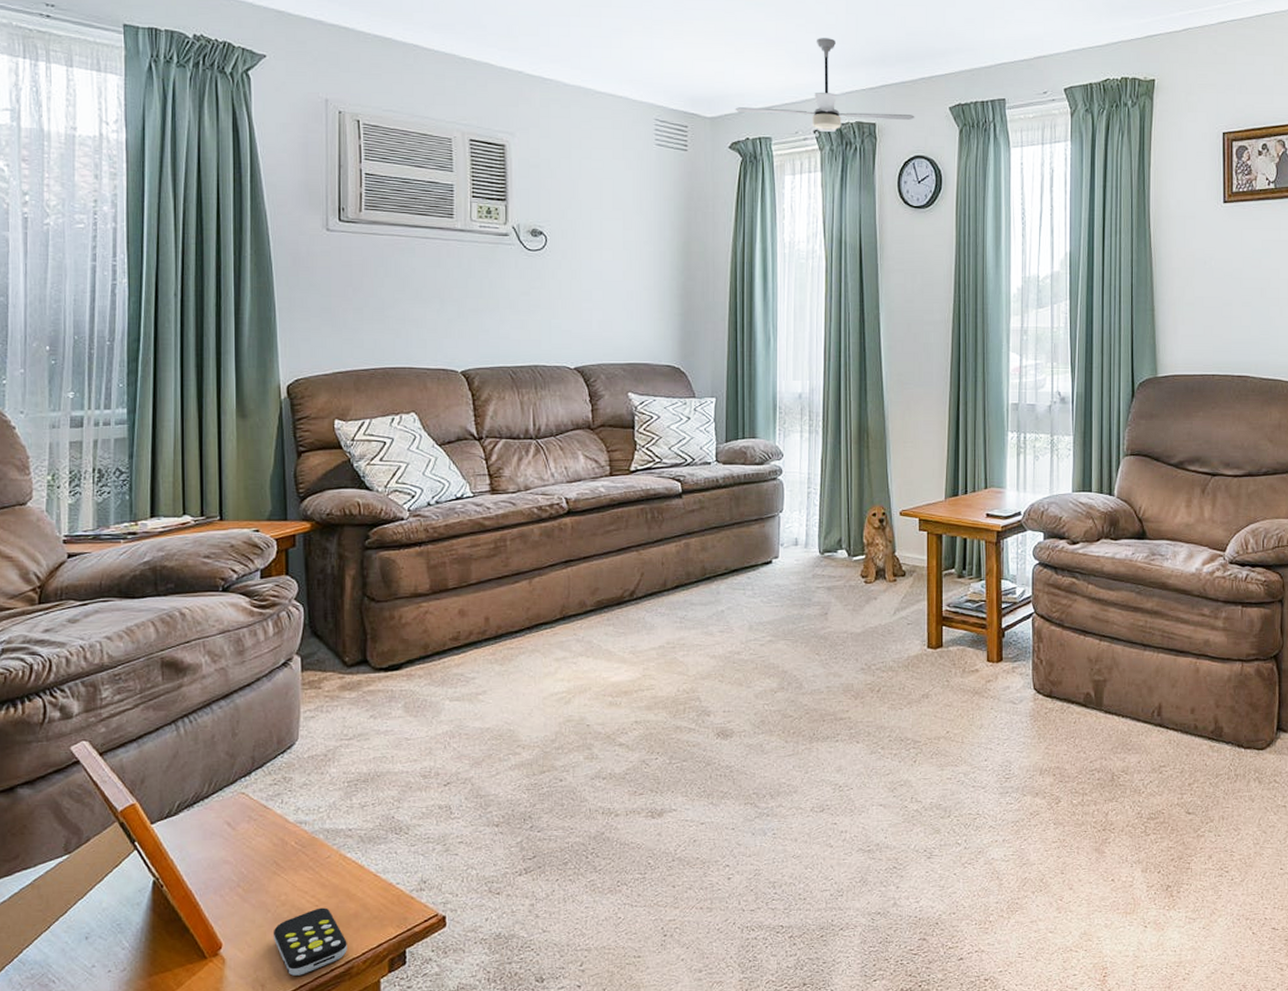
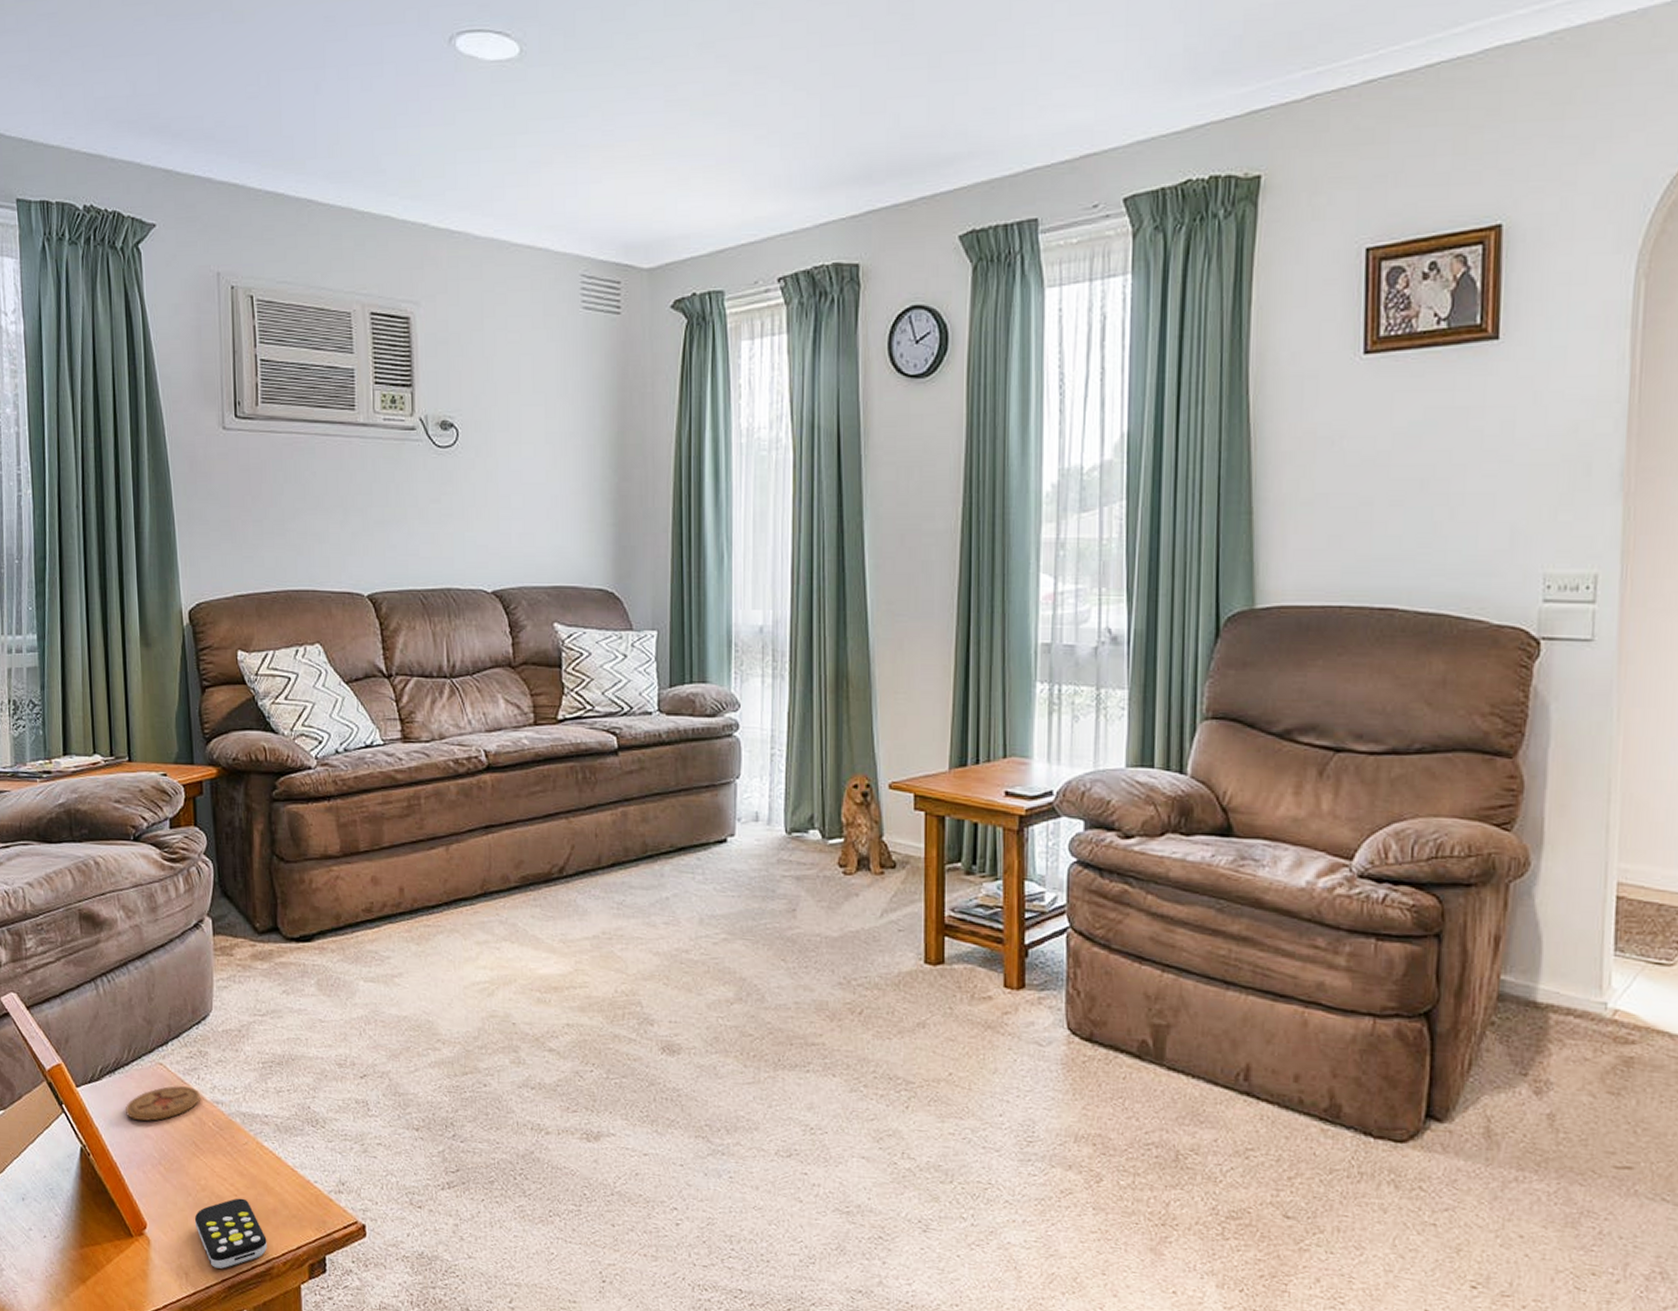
coaster: none [204,812,284,849] -> present [126,1086,201,1121]
ceiling fan: present [735,38,915,132] -> none [678,151,912,279]

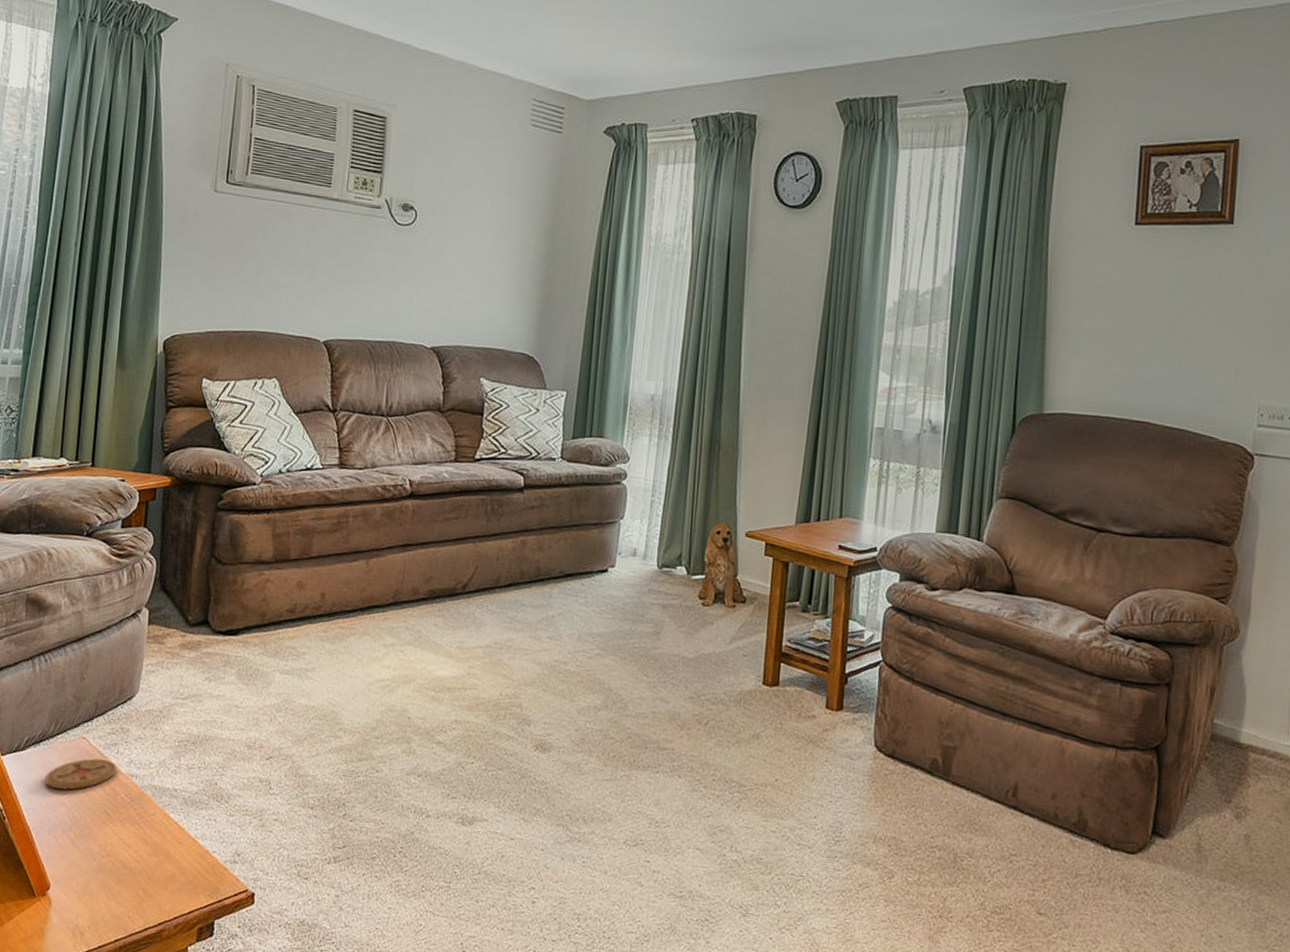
remote control: present [194,1198,267,1269] -> none [96,864,162,930]

